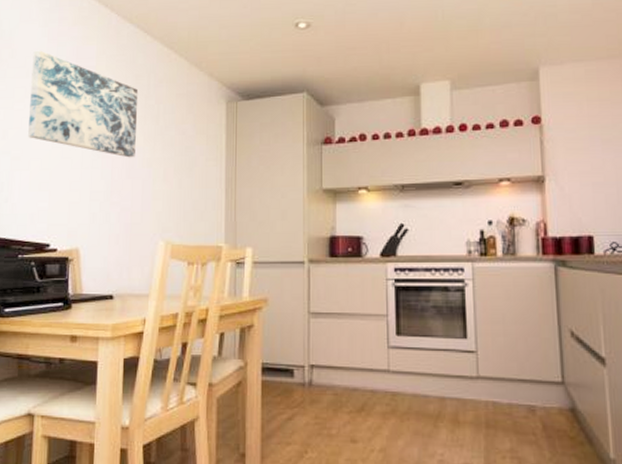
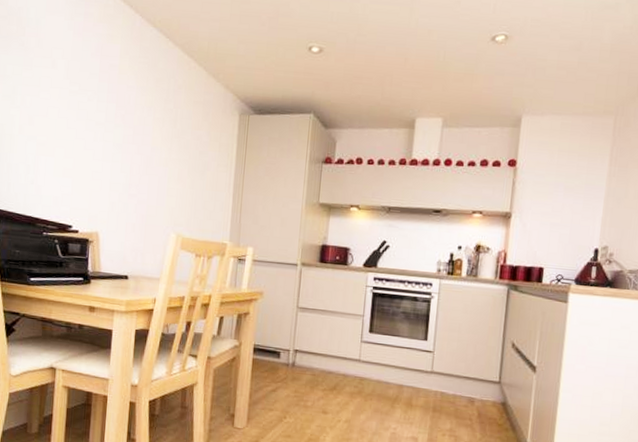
wall art: present [28,50,139,158] -> none [53,42,159,156]

